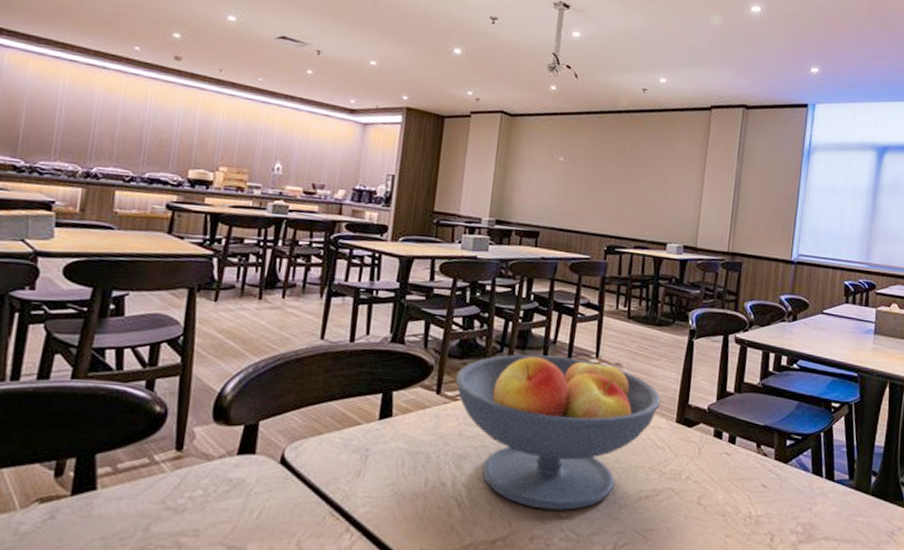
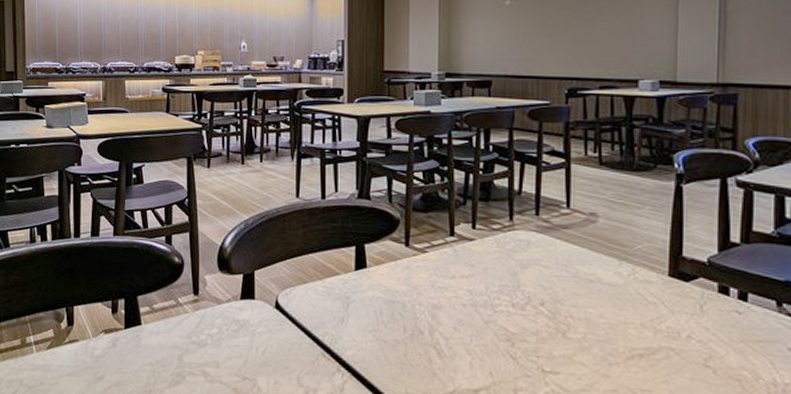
fruit bowl: present [455,354,661,511] -> none [422,204,647,365]

